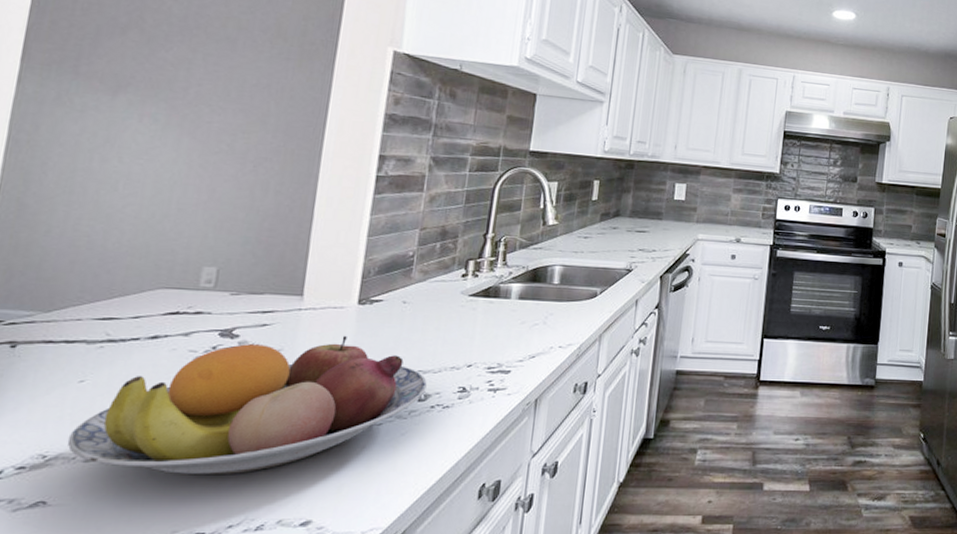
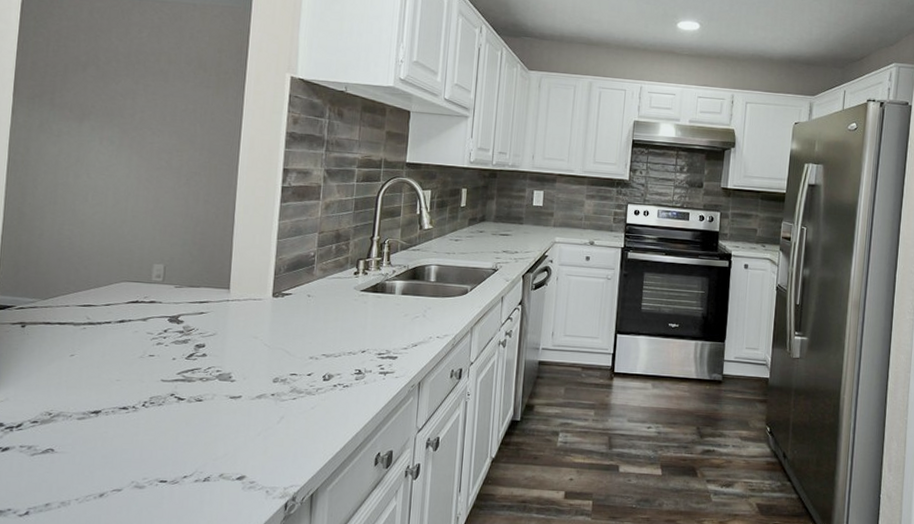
fruit bowl: present [66,335,427,474] -> none [65,323,330,435]

